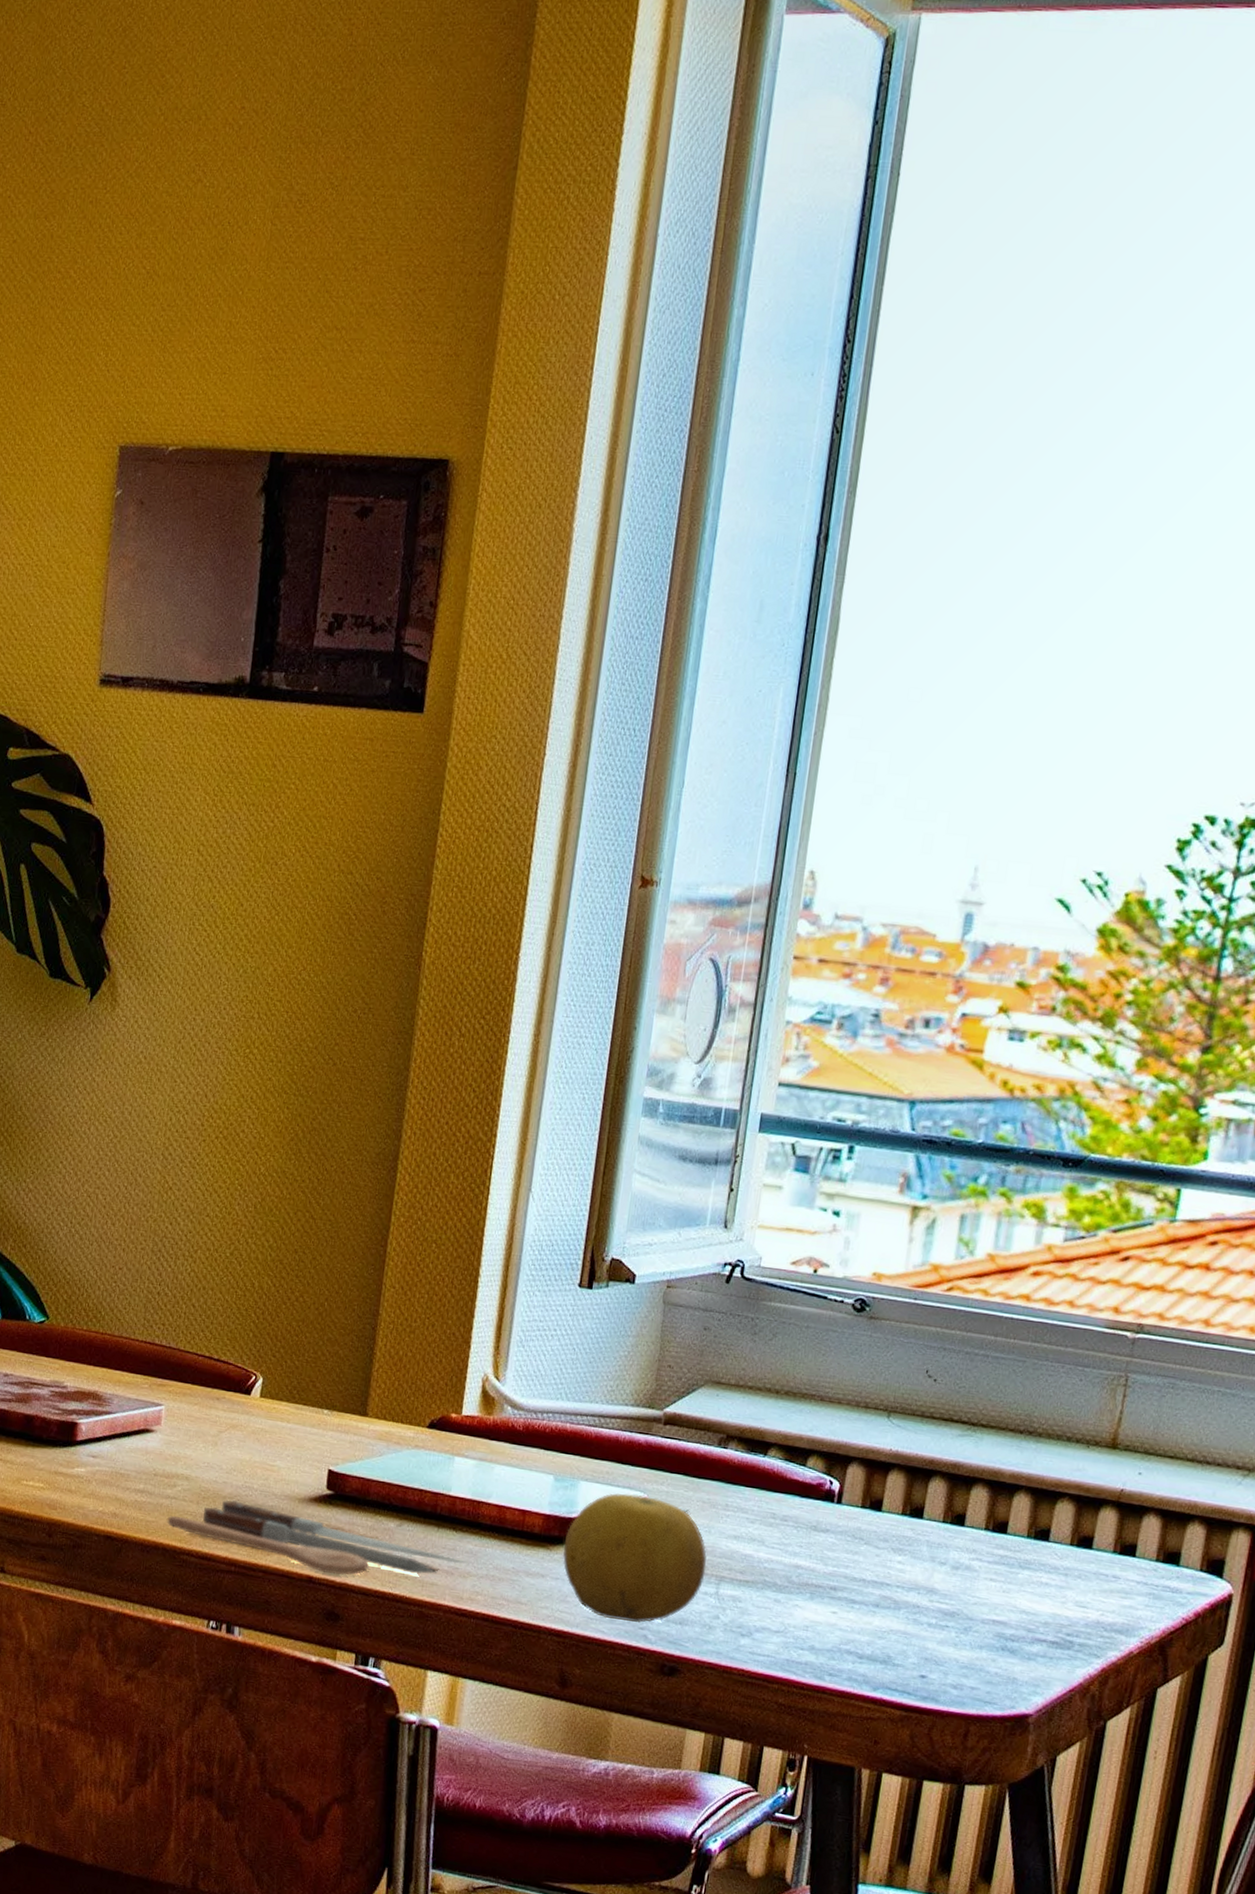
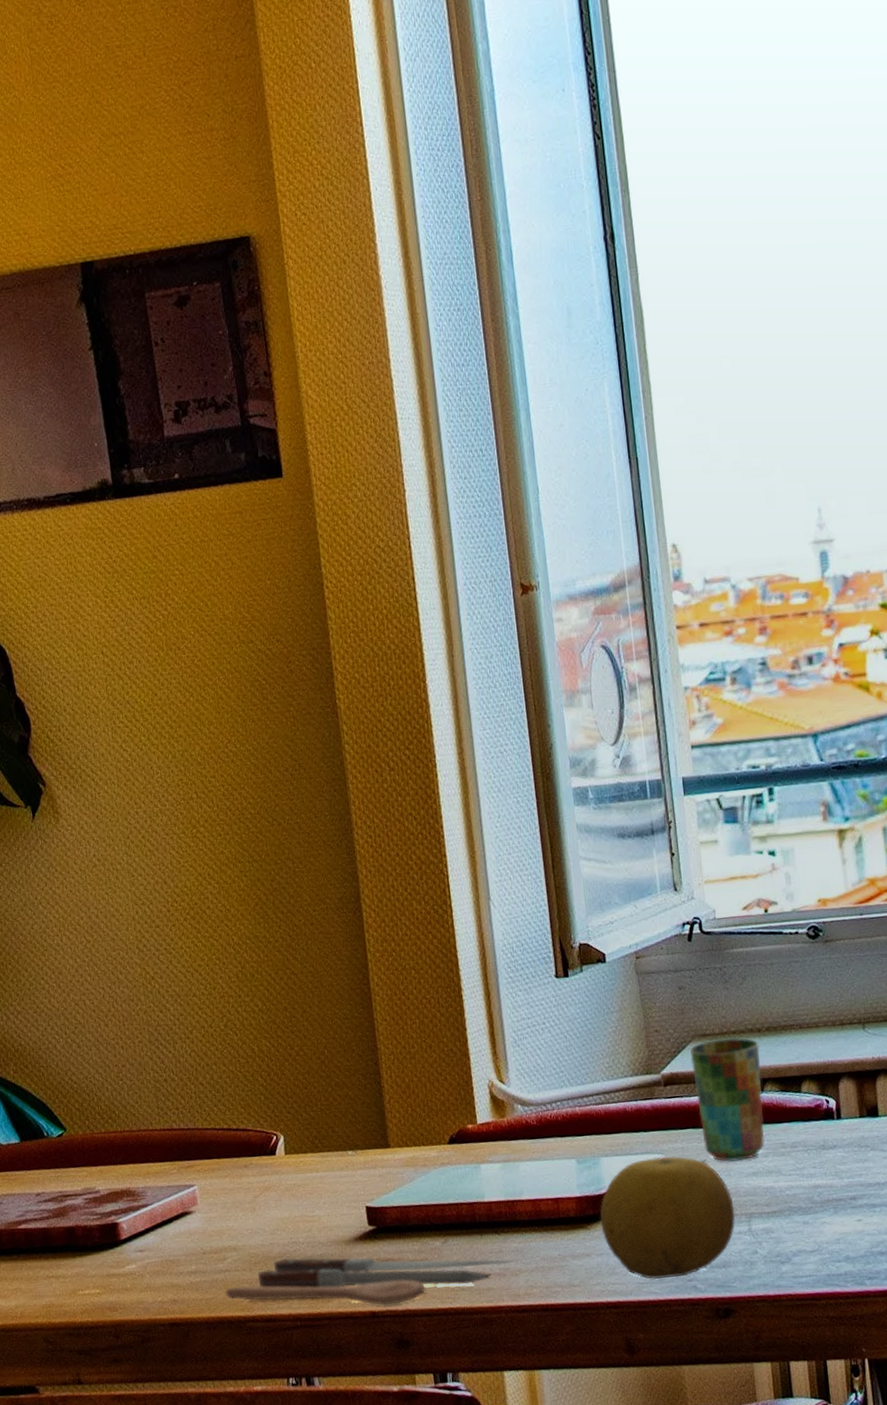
cup: none [690,1390,774,1521] -> present [690,1037,765,1162]

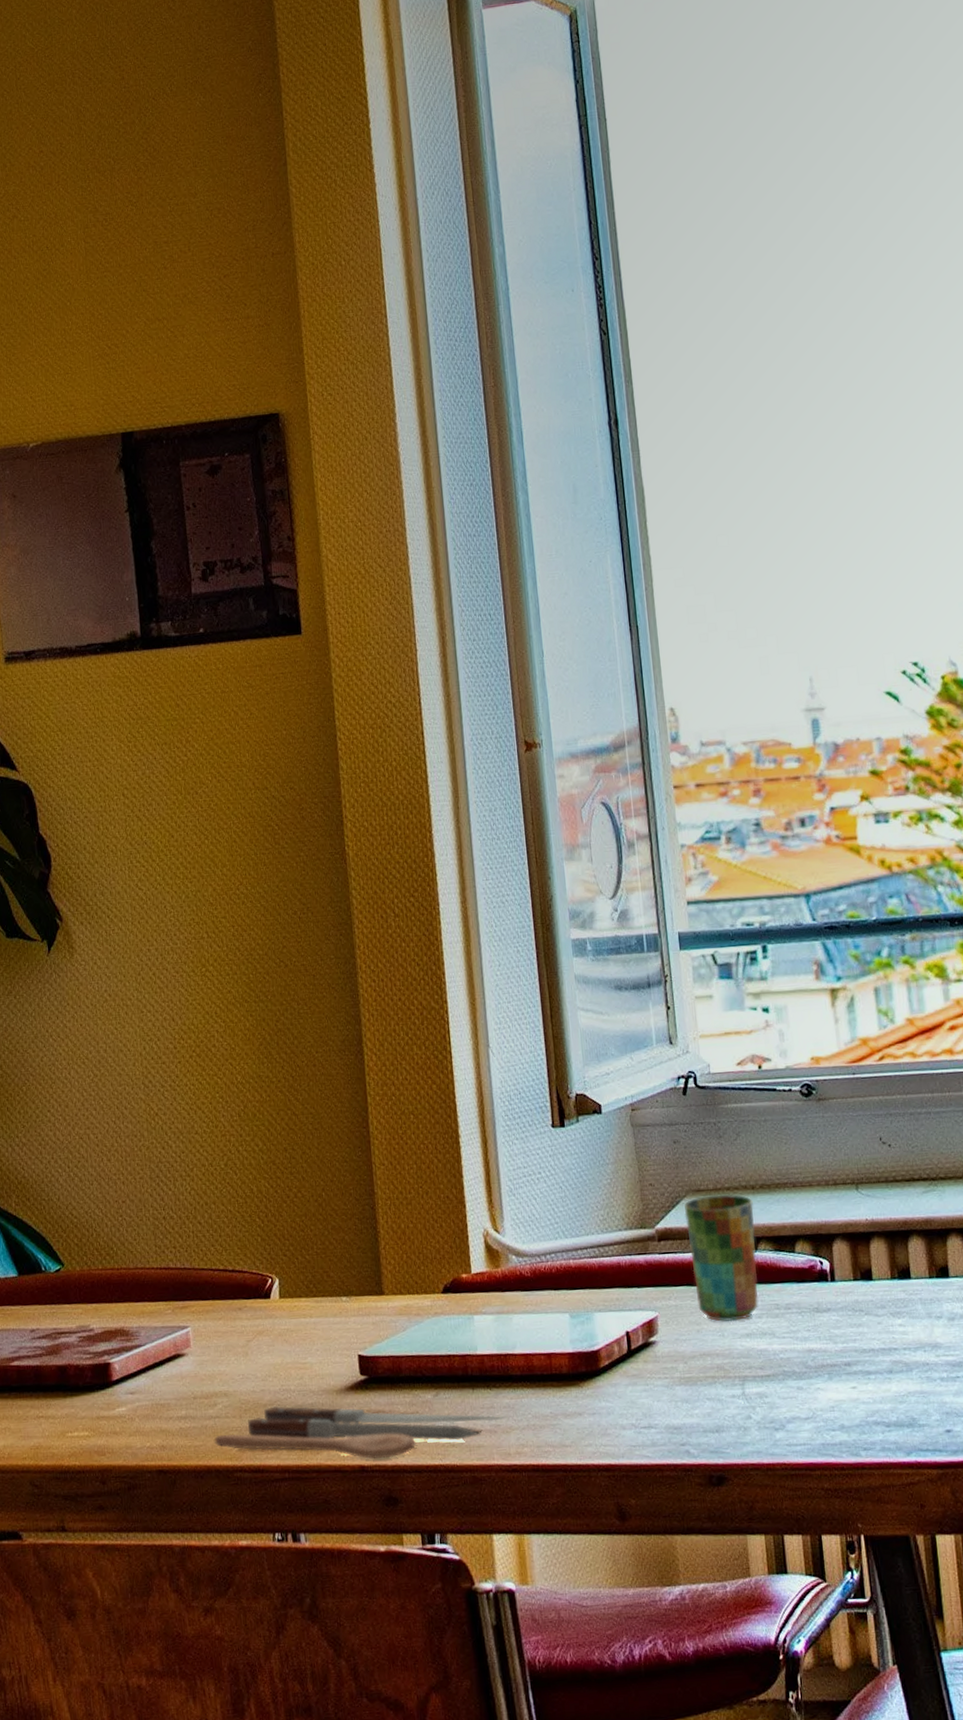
fruit: present [600,1156,736,1280] -> none [592,1313,729,1443]

